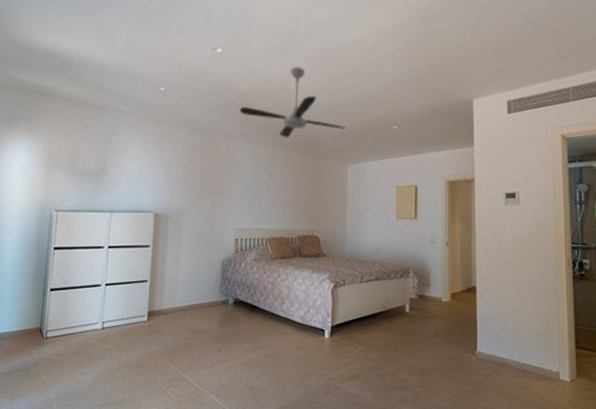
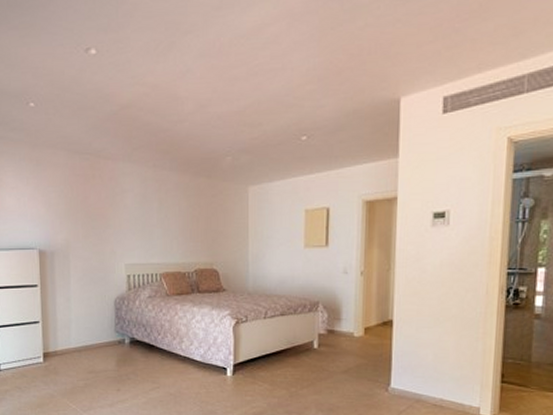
ceiling fan: present [239,67,346,138] -> none [121,67,246,157]

